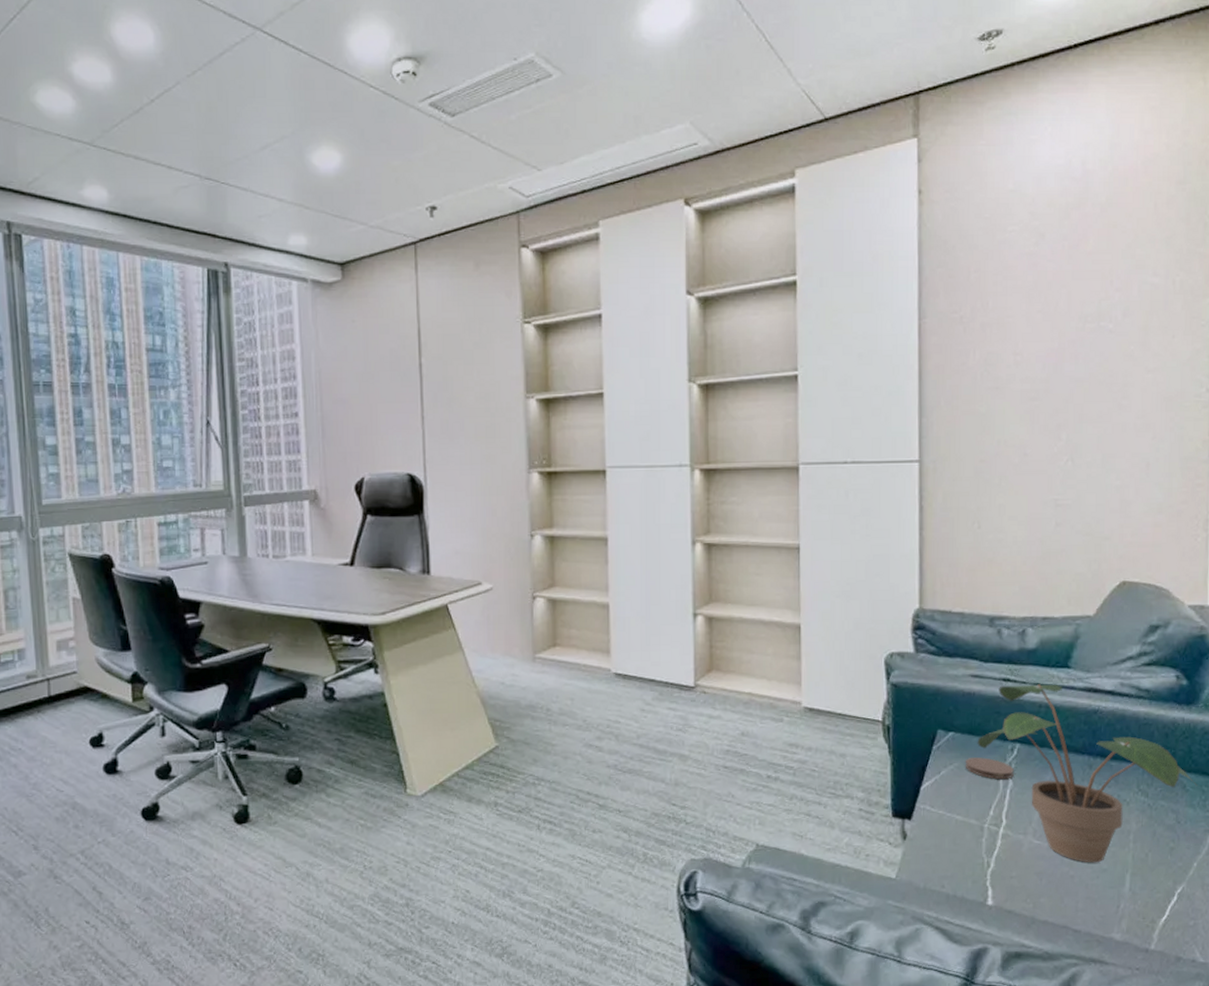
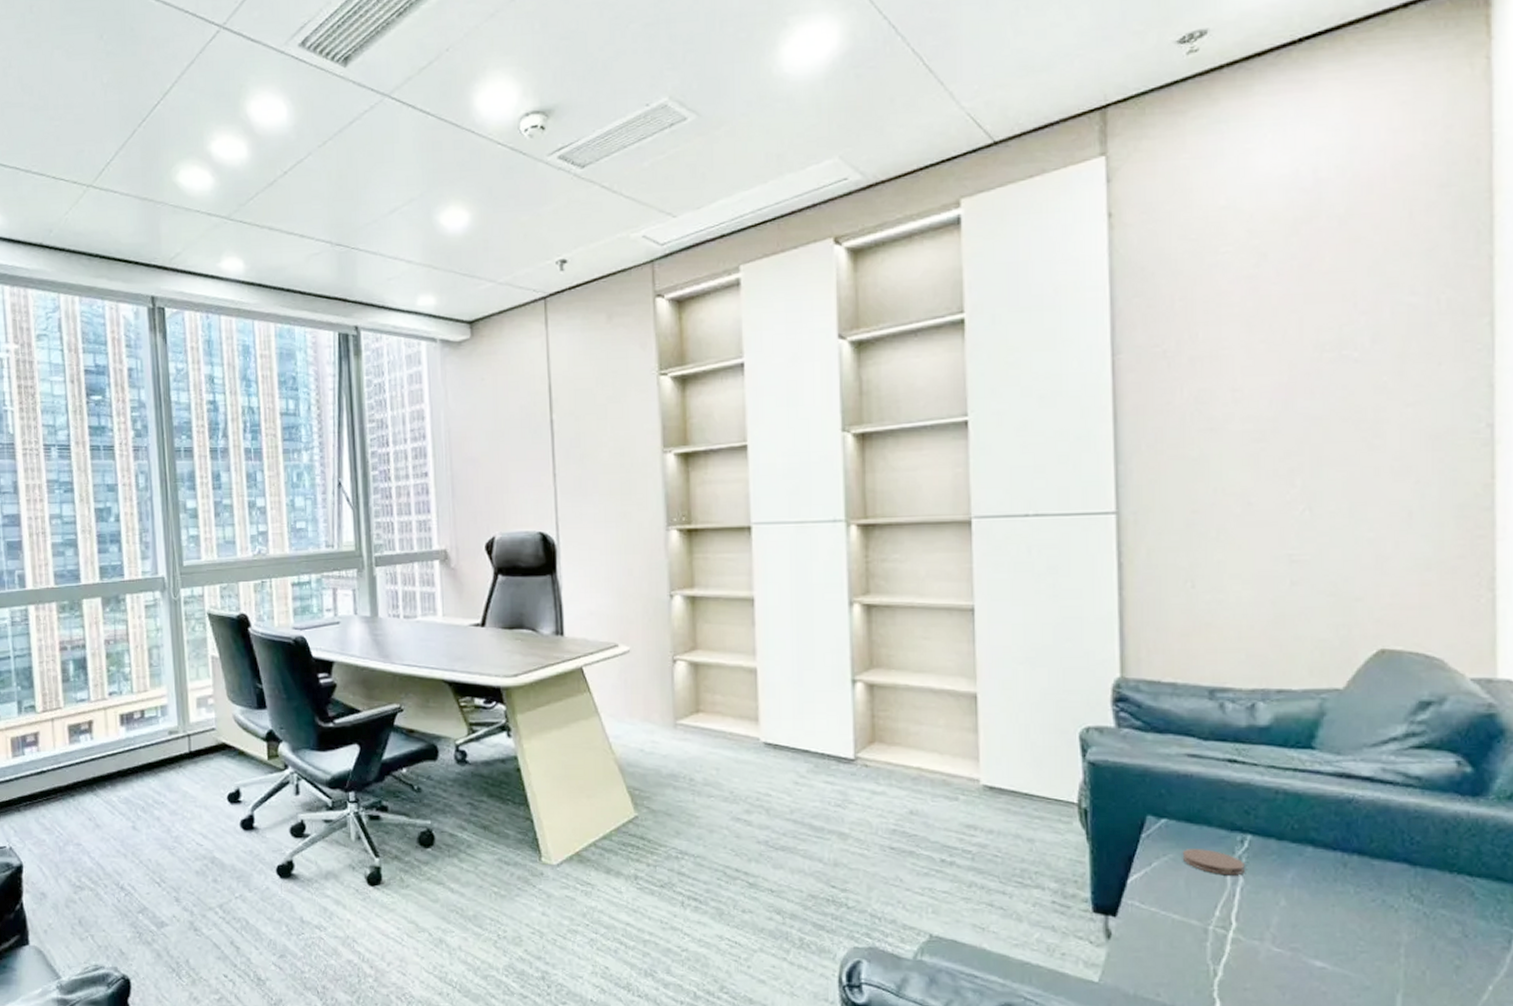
potted plant: present [977,683,1198,863] -> none [1197,766,1491,979]

